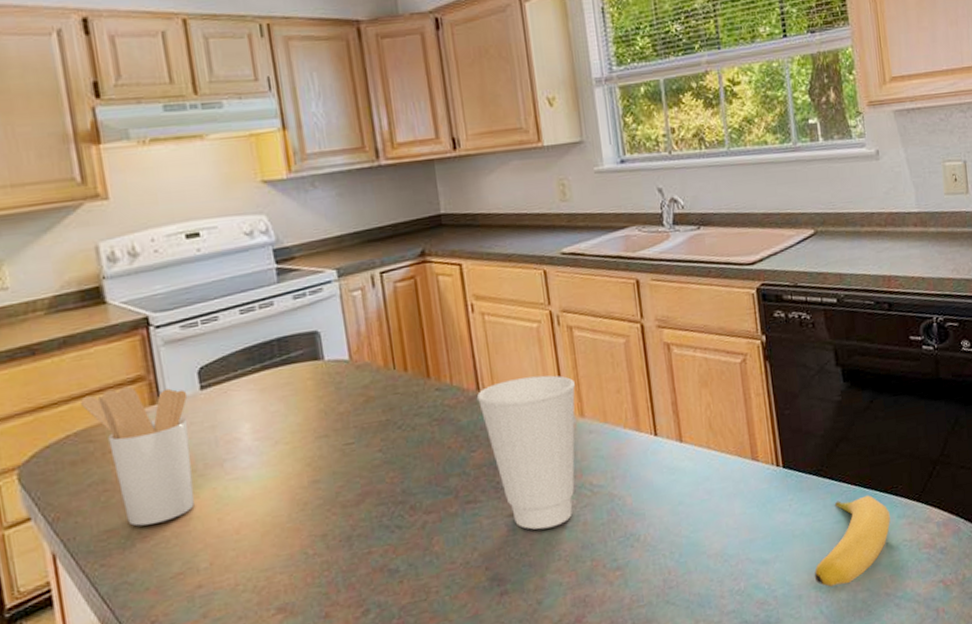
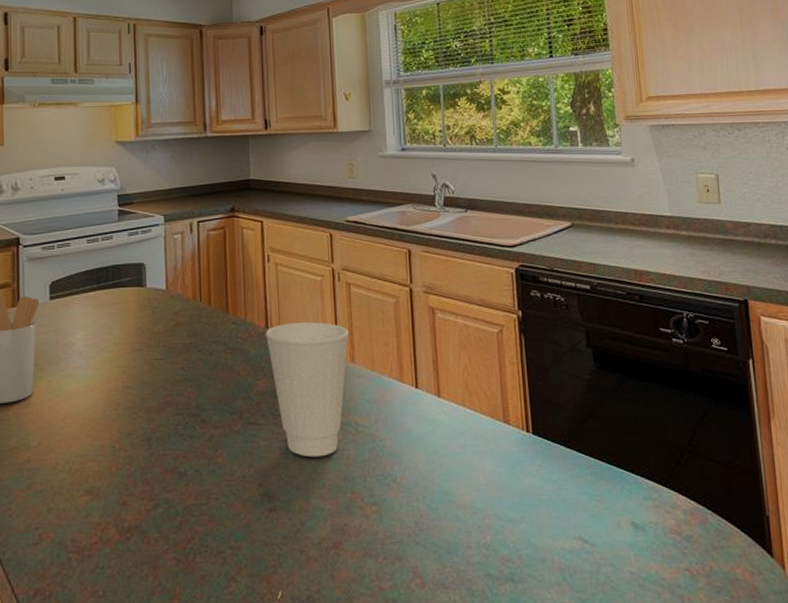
banana: present [814,495,891,587] -> none [558,472,636,555]

